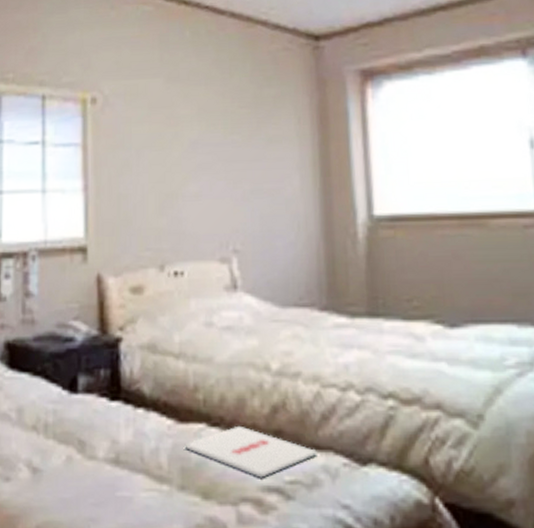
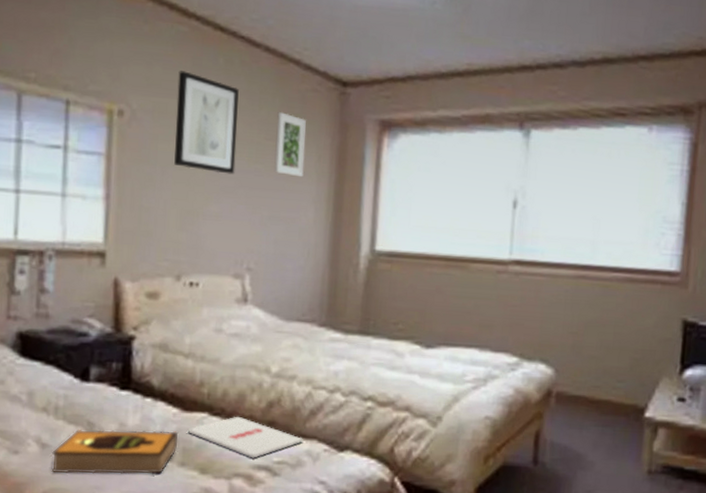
hardback book: none [43,447,176,503] -> present [51,429,179,474]
wall art: none [147,49,211,150] -> present [174,71,239,175]
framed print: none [249,77,284,144] -> present [274,112,306,178]

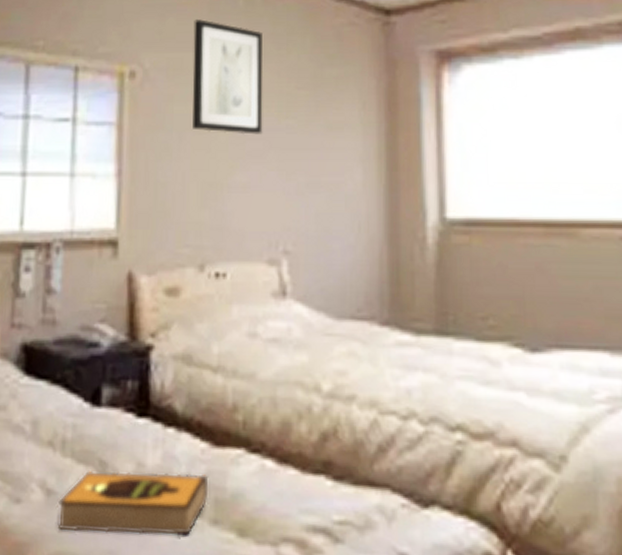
magazine: present [187,416,303,458] -> none [219,453,372,516]
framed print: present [274,112,306,178] -> none [309,54,346,131]

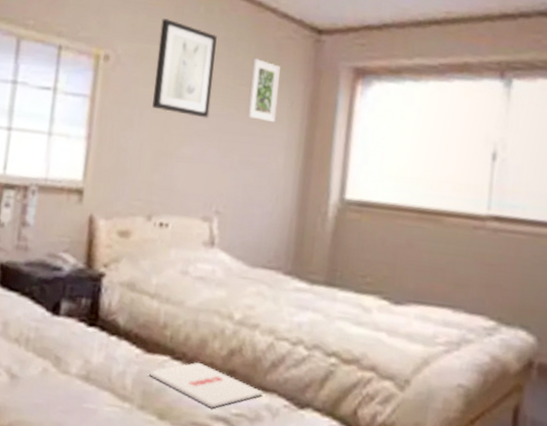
hardback book: present [57,470,209,536] -> none [18,362,140,415]
magazine: none [219,453,372,516] -> present [148,362,263,408]
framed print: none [309,54,346,131] -> present [246,58,280,123]

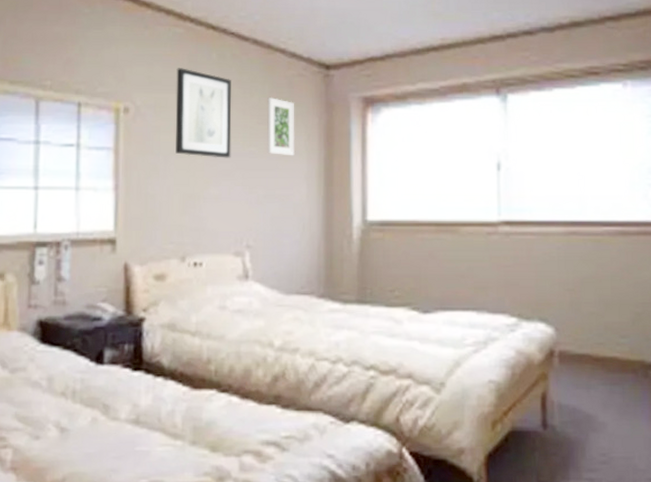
magazine: present [148,362,263,408] -> none [197,391,309,434]

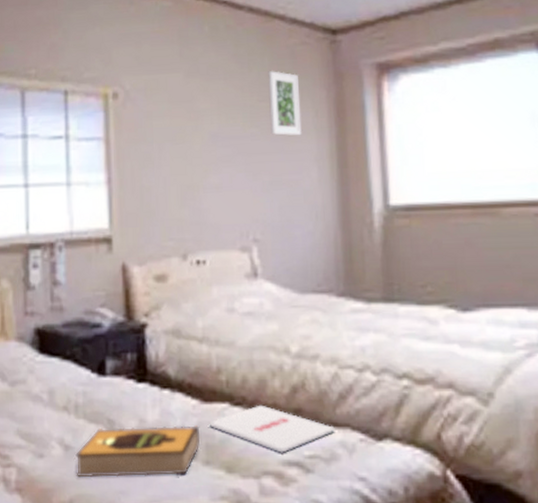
hardback book: none [70,410,189,457] -> present [75,425,201,478]
wall art: present [175,68,232,158] -> none [166,45,231,143]
magazine: none [197,391,309,434] -> present [209,405,335,453]

